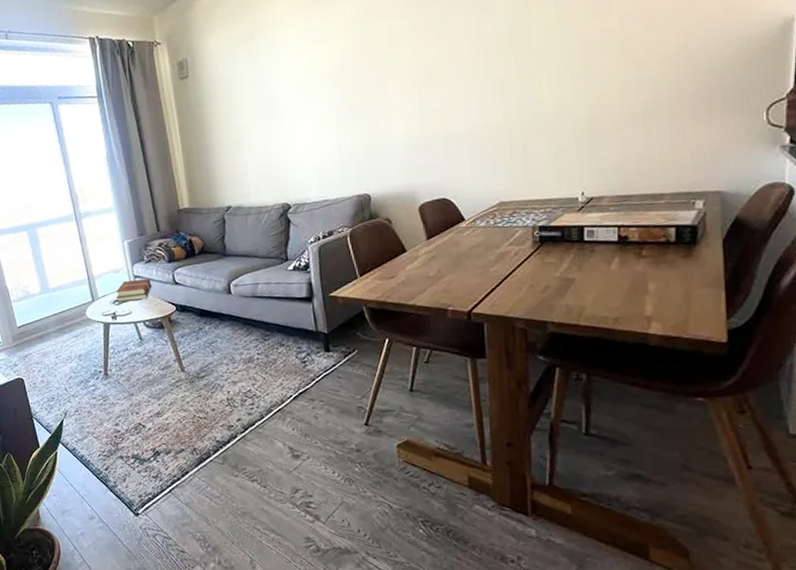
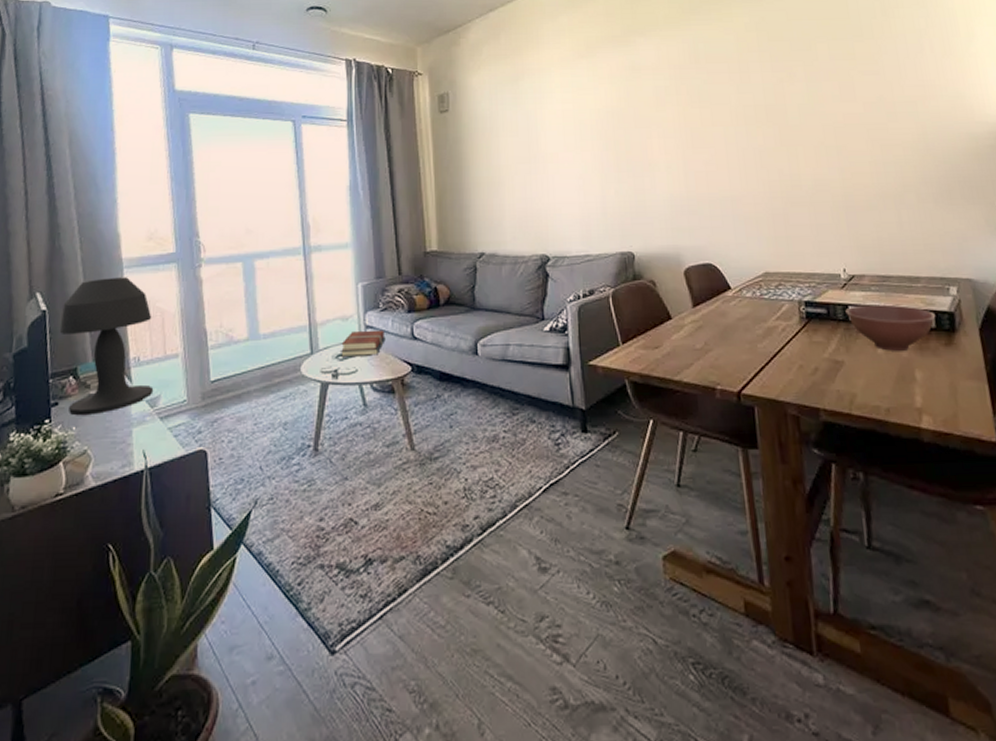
bowl: none [580,223,677,267] -> present [845,304,936,351]

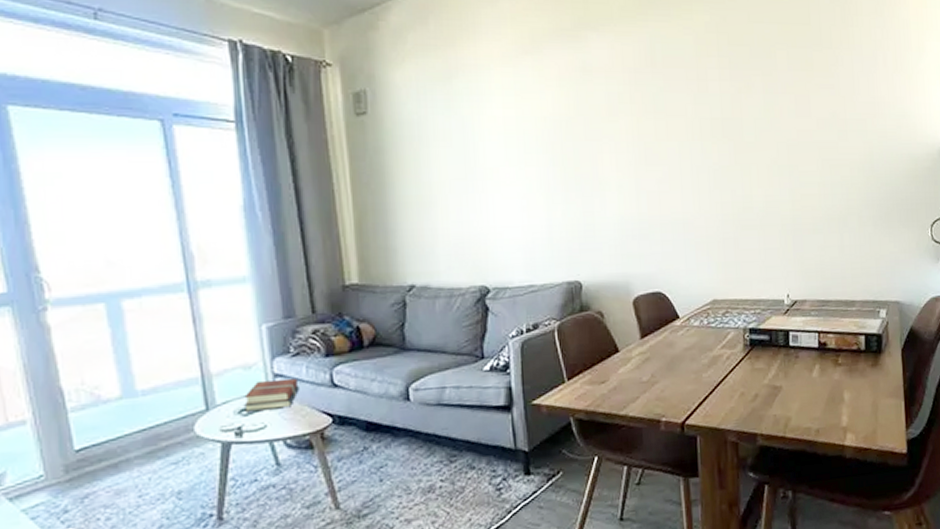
bowl: present [845,304,936,351] -> none [786,329,866,374]

